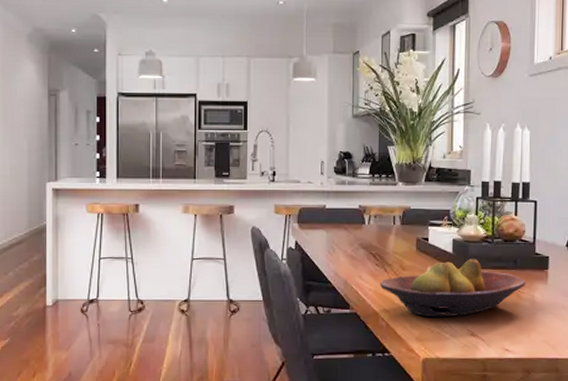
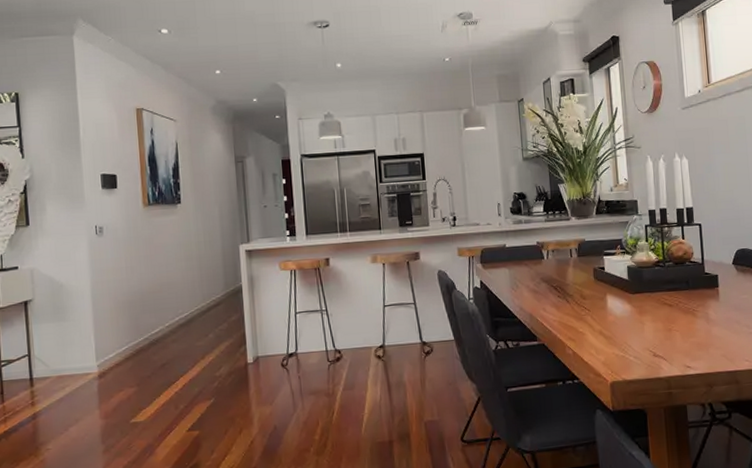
fruit bowl: present [379,259,526,318] -> none [563,283,700,342]

